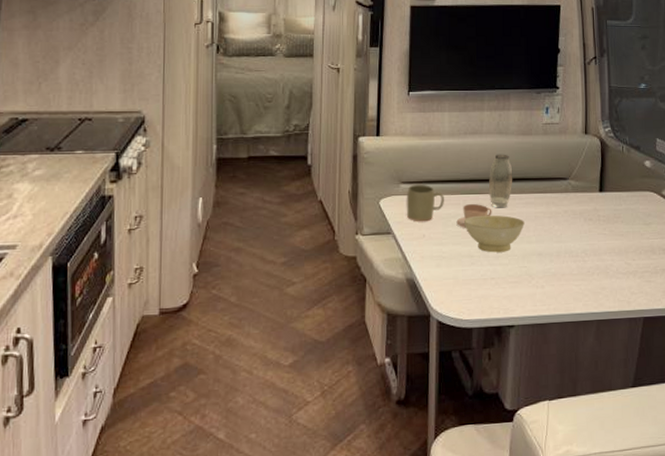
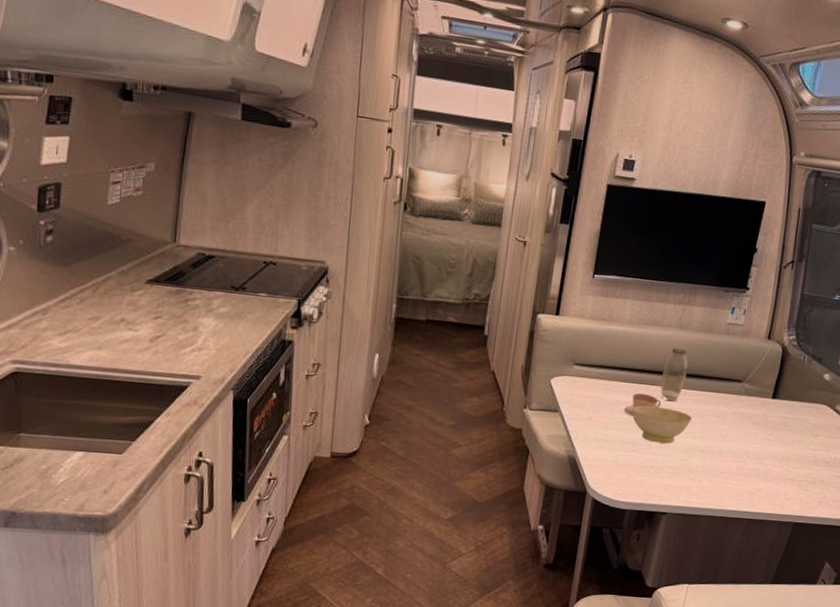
mug: present [406,184,444,221] -> none [575,367,616,404]

